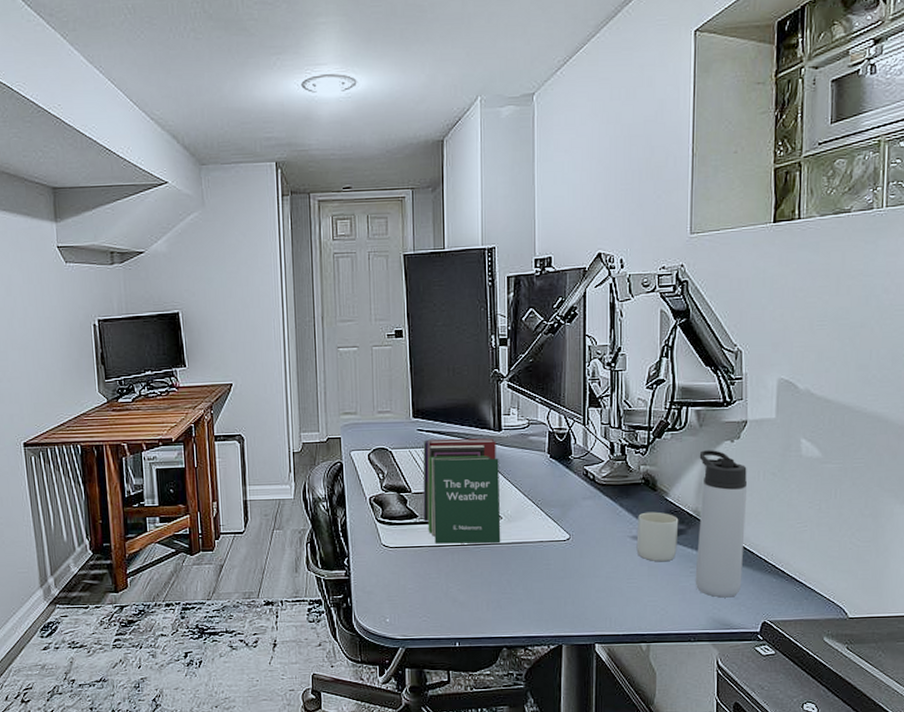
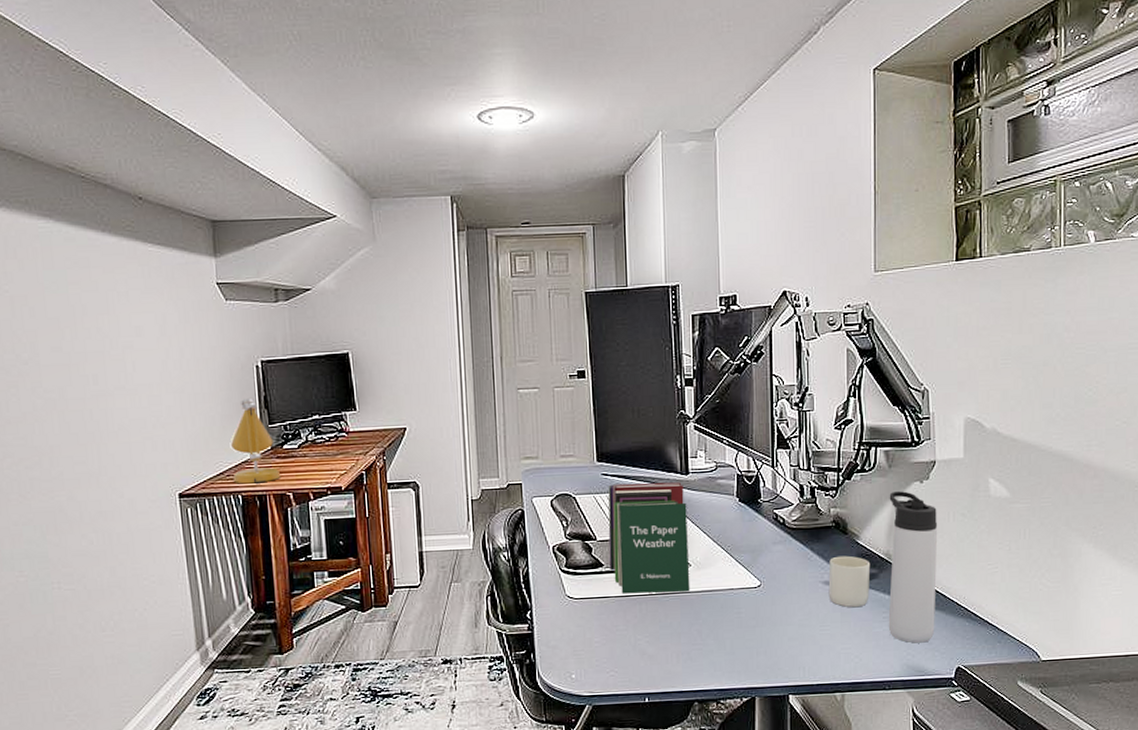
table lamp: none [71,354,117,435] -> present [231,398,281,484]

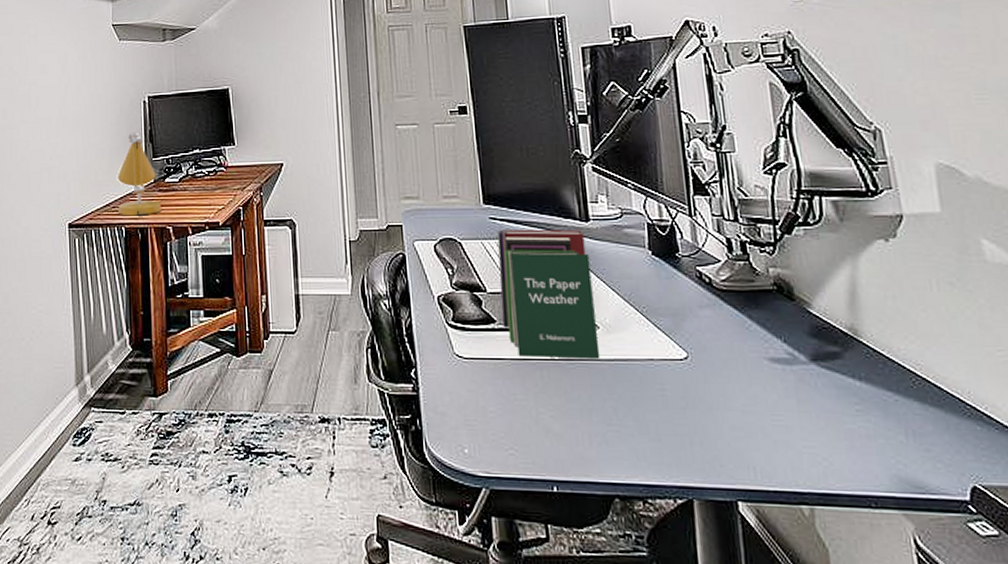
mug: present [828,555,871,608] -> none [774,327,834,395]
thermos bottle: present [888,491,938,643] -> none [844,251,933,449]

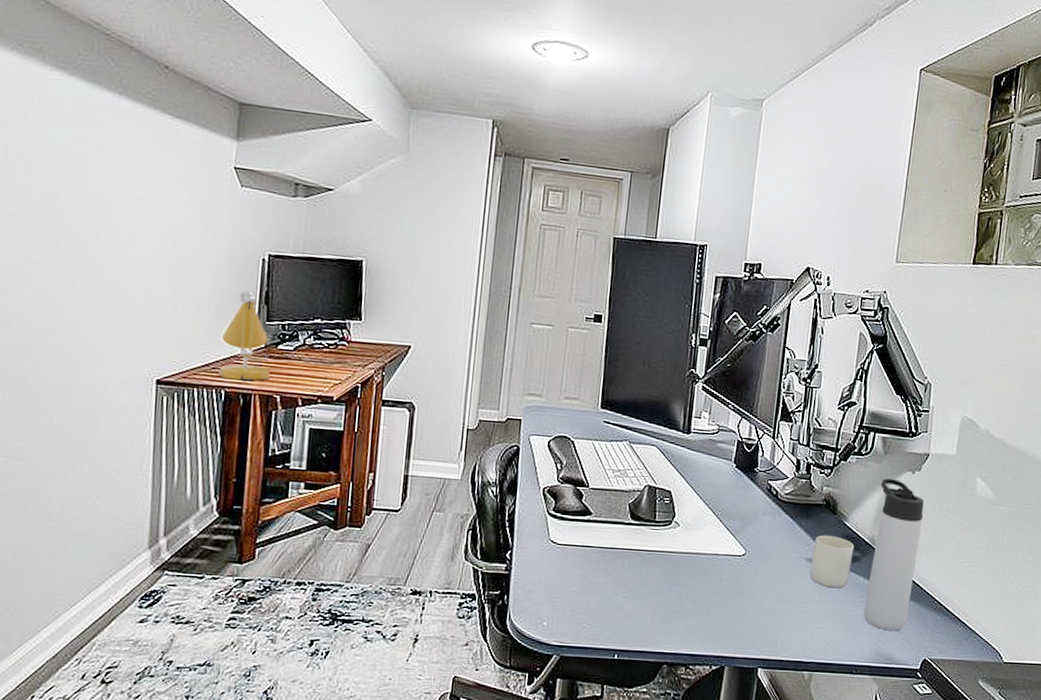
books: present [497,229,600,360] -> none [598,433,684,552]
mug: none [774,327,834,395] -> present [810,535,855,589]
thermos bottle: none [844,251,933,449] -> present [863,478,924,631]

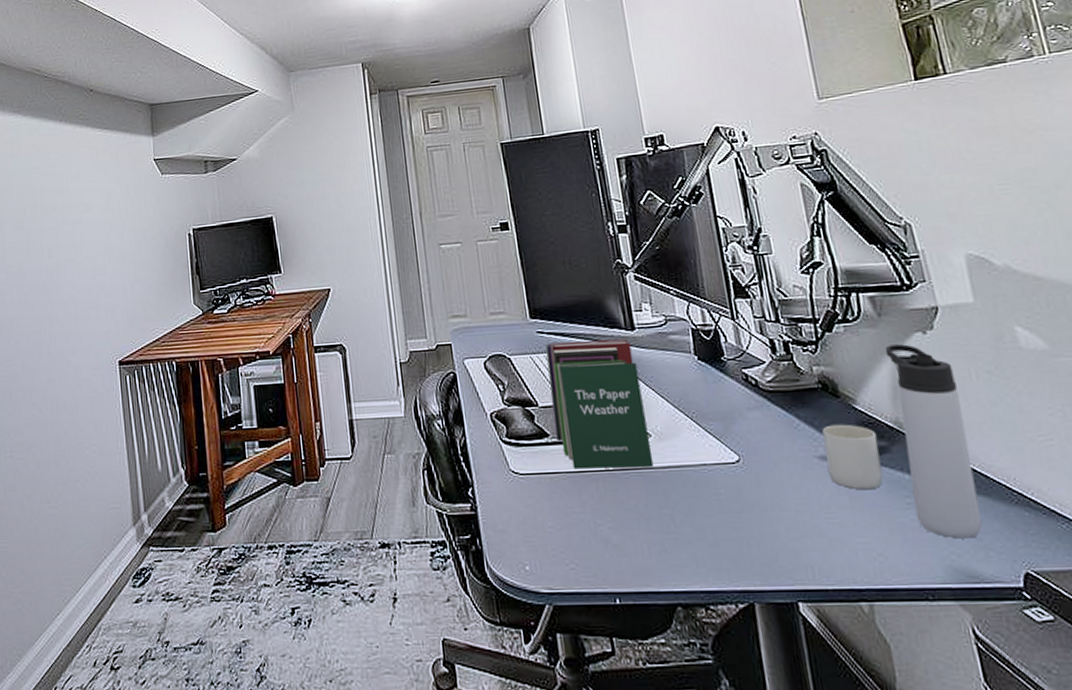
table lamp: present [218,290,271,382] -> none [166,265,212,351]
books: none [598,433,684,552] -> present [545,339,654,470]

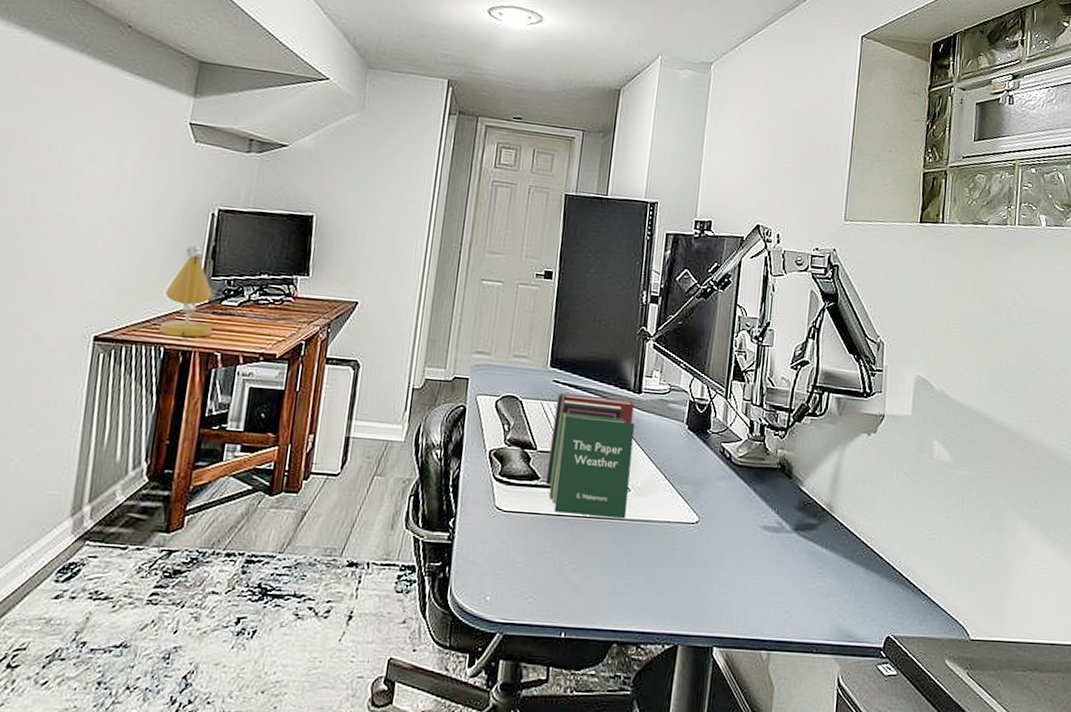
table lamp: none [166,265,212,351] -> present [158,245,213,338]
mug: present [822,424,883,490] -> none [766,500,812,559]
thermos bottle: present [885,344,983,539] -> none [822,440,881,606]

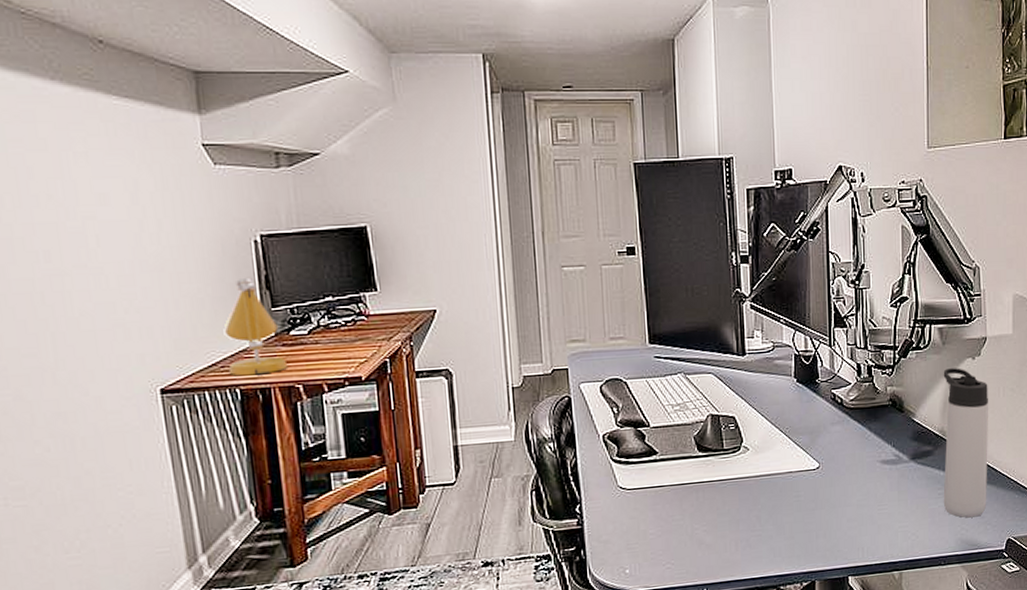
books: present [545,392,635,519] -> none [661,363,749,482]
thermos bottle: none [822,440,881,606] -> present [943,368,989,518]

